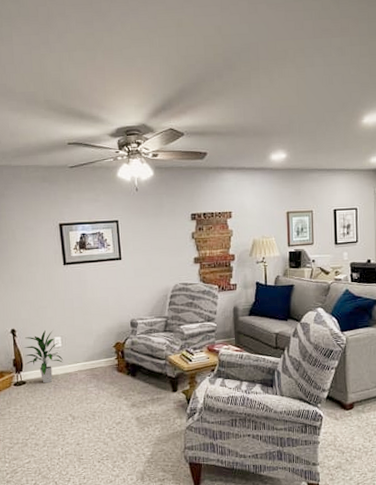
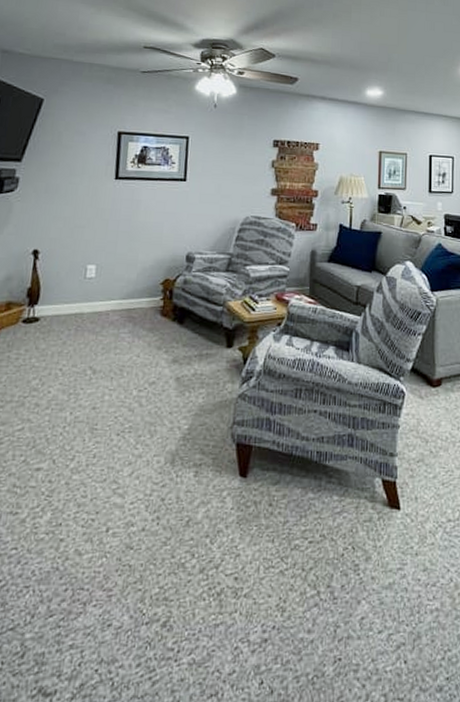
indoor plant: present [23,329,63,384] -> none [43,254,94,323]

